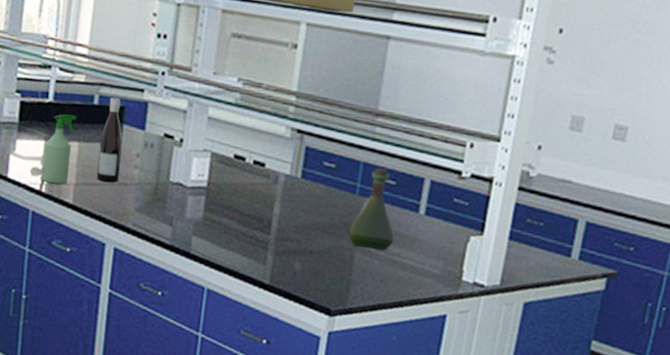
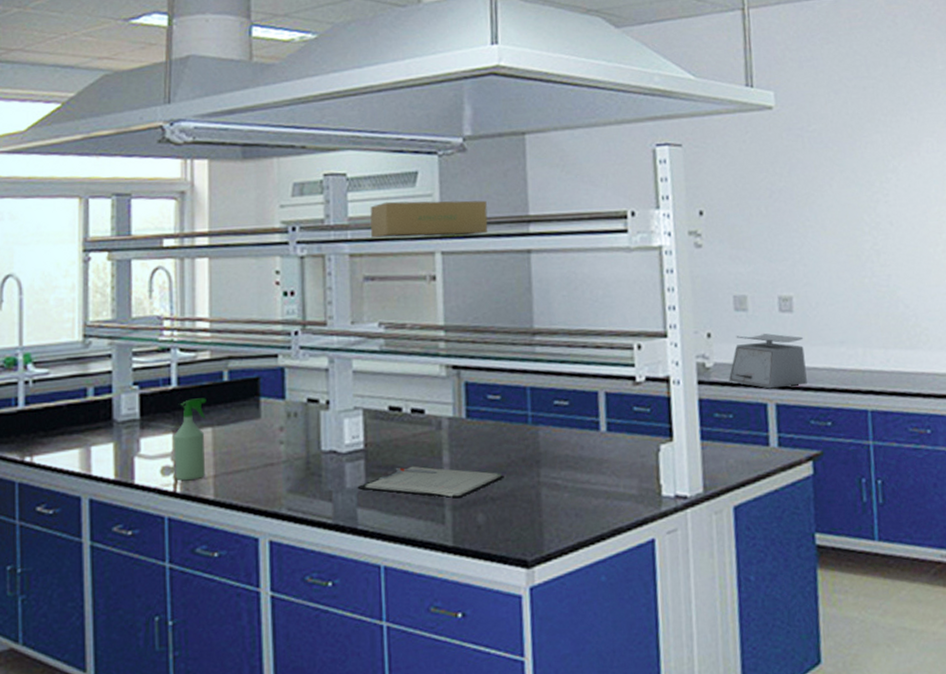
bottle: present [96,96,123,183] -> none [236,368,263,466]
clipboard: none [195,209,325,246] -> present [357,466,504,498]
flask: present [349,168,394,251] -> none [529,389,580,482]
scale: none [547,153,628,210] -> present [728,333,807,389]

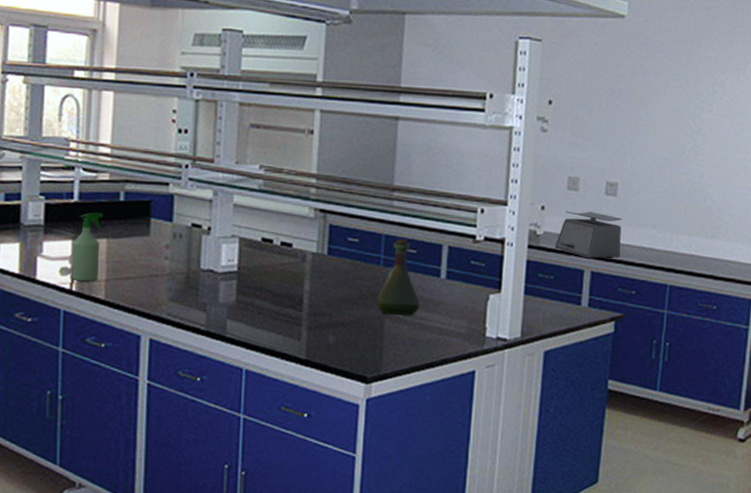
clipboard: present [357,466,504,498] -> none [228,289,355,321]
box: present [370,200,488,238] -> none [260,60,365,99]
flask: none [529,389,580,482] -> present [377,238,420,316]

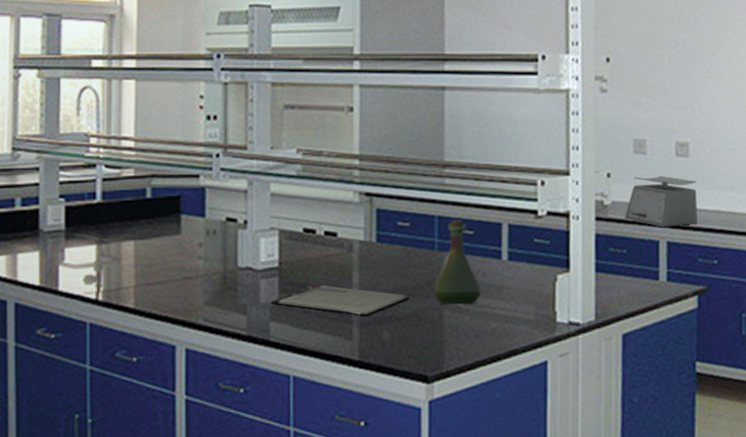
spray bottle: present [72,212,104,282] -> none [96,213,130,290]
clipboard: none [228,289,355,321] -> present [270,284,410,316]

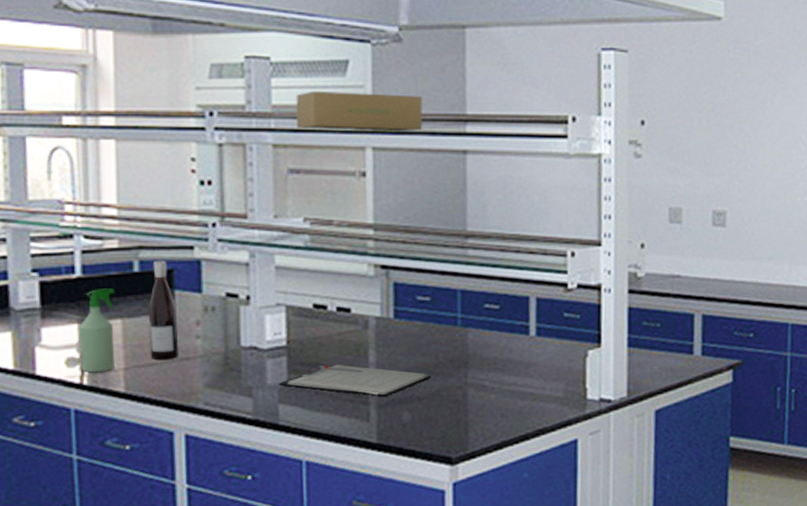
spray bottle: none [96,213,130,290] -> present [78,288,115,373]
bottle: none [157,187,182,278] -> present [148,260,178,360]
box: none [293,34,405,70] -> present [296,90,423,132]
flask: present [434,218,481,305] -> none [457,292,508,383]
scale: present [624,176,698,228] -> none [658,246,734,300]

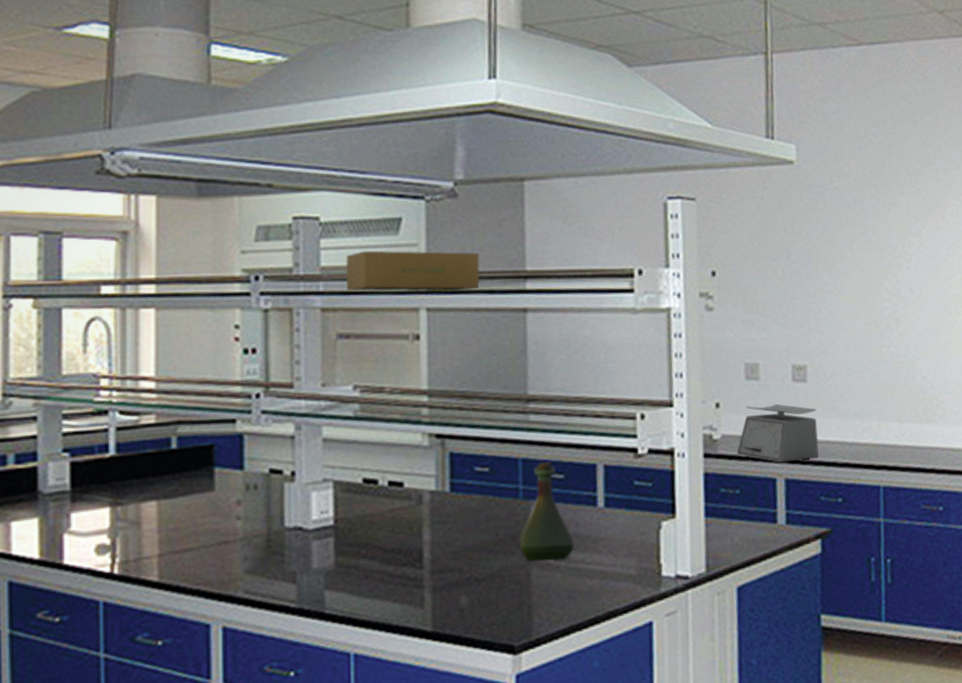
spray bottle: present [78,288,115,373] -> none [110,467,151,561]
bottle: present [148,260,178,360] -> none [185,435,217,544]
clipboard: present [279,364,431,397] -> none [325,544,491,579]
flask: none [457,292,508,383] -> present [519,461,574,561]
scale: none [658,246,734,300] -> present [736,404,819,463]

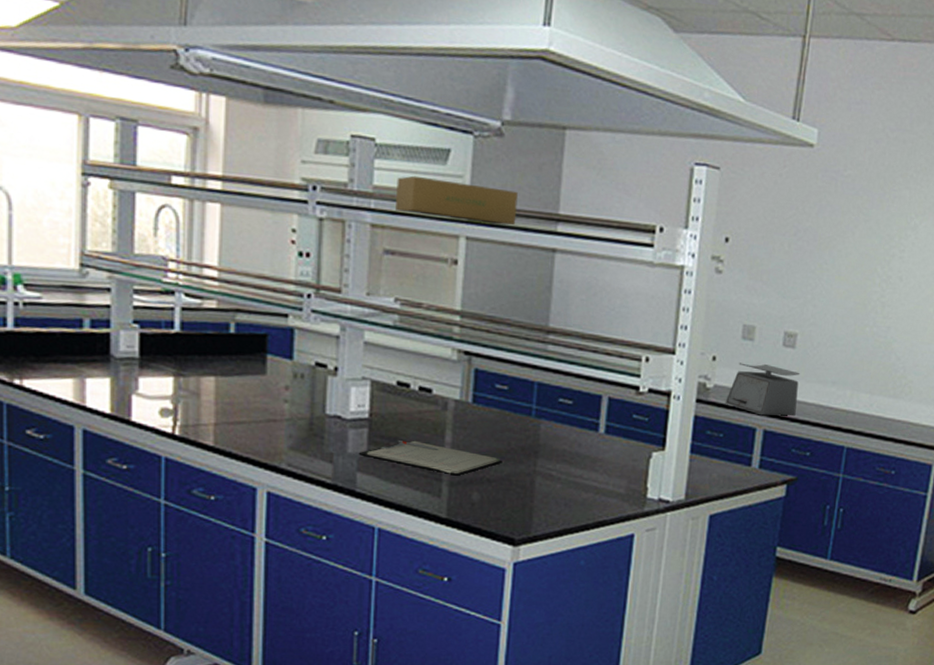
clipboard: none [325,544,491,579] -> present [358,440,503,476]
flask: present [519,461,574,561] -> none [528,387,575,473]

